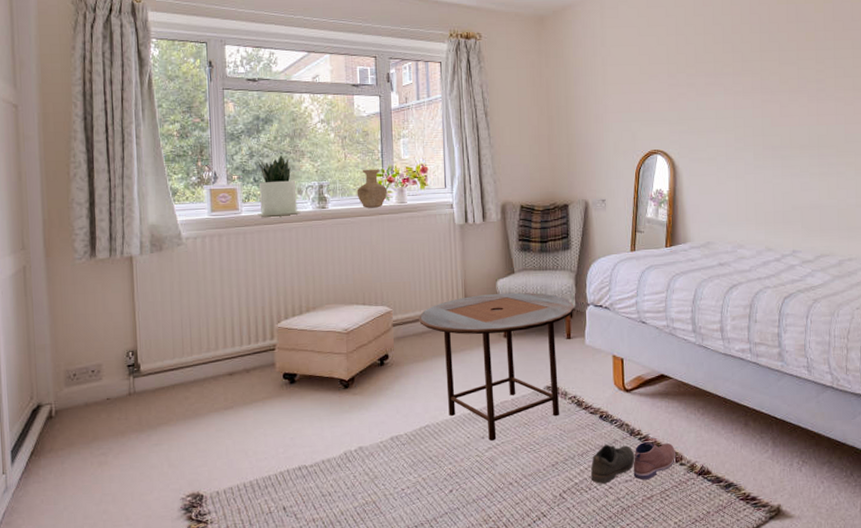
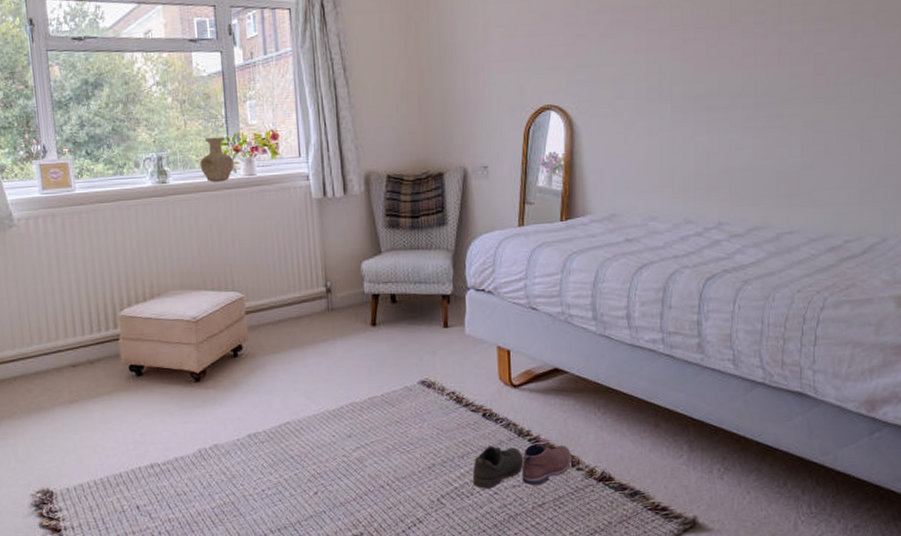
planter: present [256,155,301,217] -> none [87,124,139,194]
side table: present [418,292,574,441] -> none [273,275,452,440]

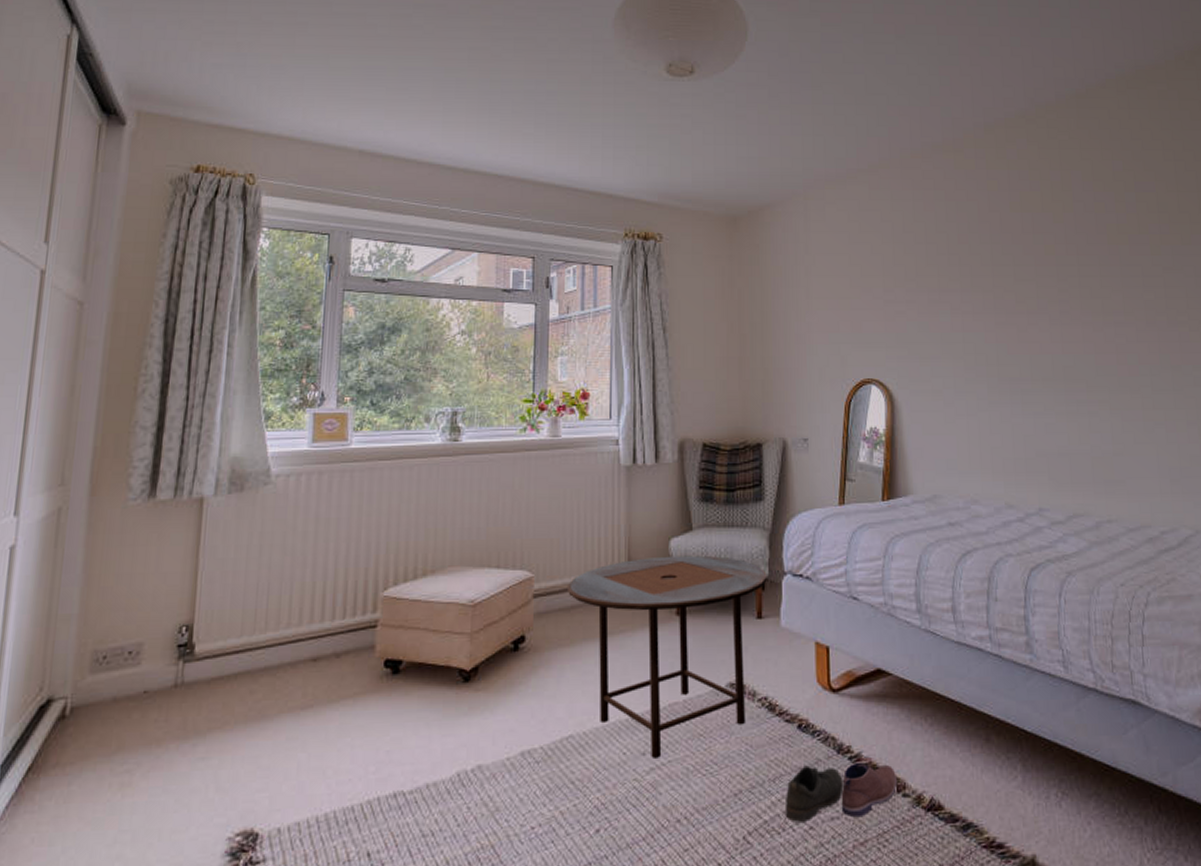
vase: present [199,136,235,182] -> none [499,393,538,442]
side table: none [273,275,452,440] -> present [566,555,767,758]

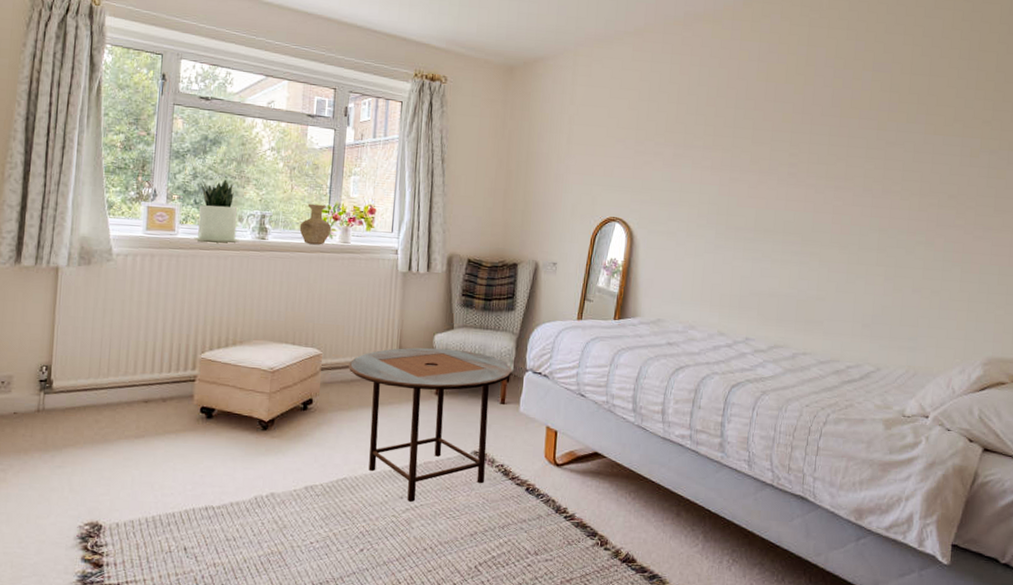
planter: none [371,373,427,450] -> present [194,179,239,244]
vase: none [499,393,538,442] -> present [299,203,332,245]
shoe: present [785,765,844,822] -> none [509,519,558,560]
shoe: present [841,762,898,818] -> none [554,520,602,562]

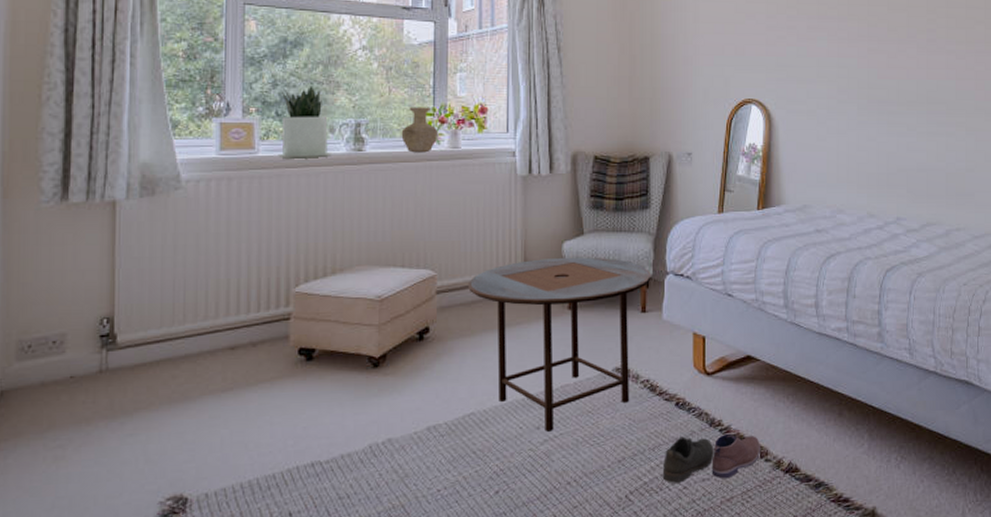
shoe: none [509,519,558,560] -> present [662,436,714,483]
shoe: none [554,520,602,562] -> present [711,433,761,479]

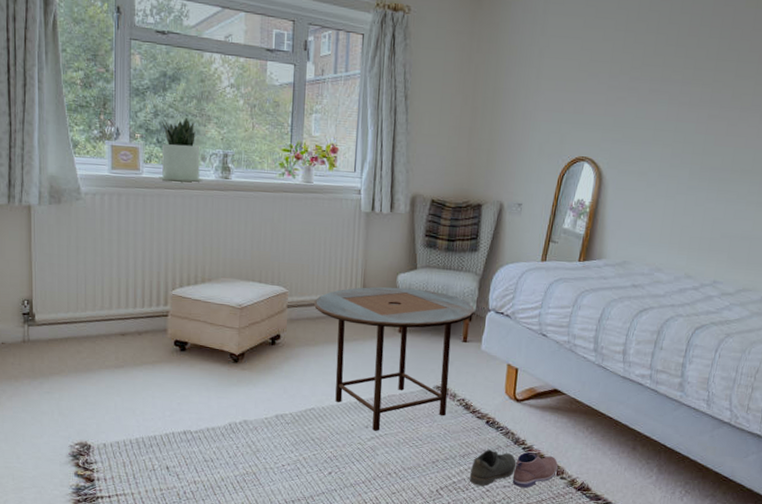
vase: present [401,107,439,153] -> none [262,142,294,185]

